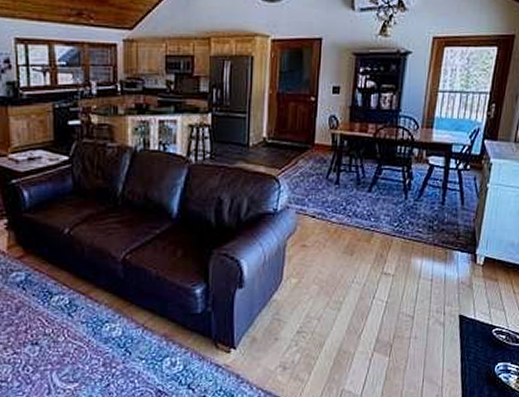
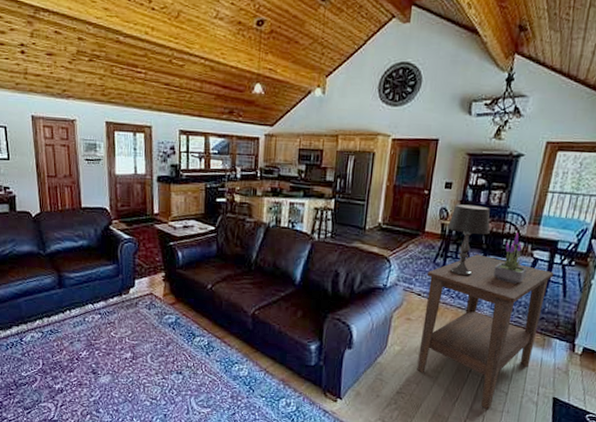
side table: none [317,165,451,337] -> present [417,254,554,409]
table lamp: none [339,110,383,191] -> present [448,204,490,276]
potted plant: none [390,138,424,195] -> present [493,233,528,284]

